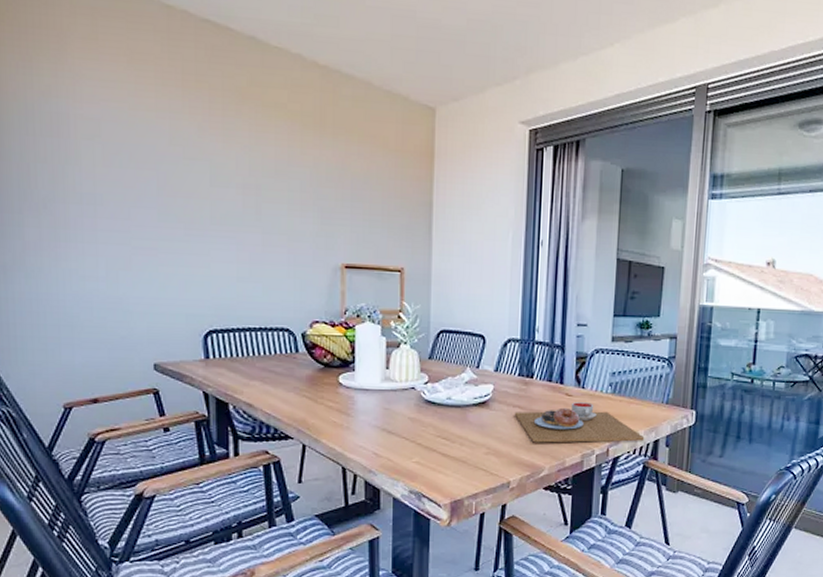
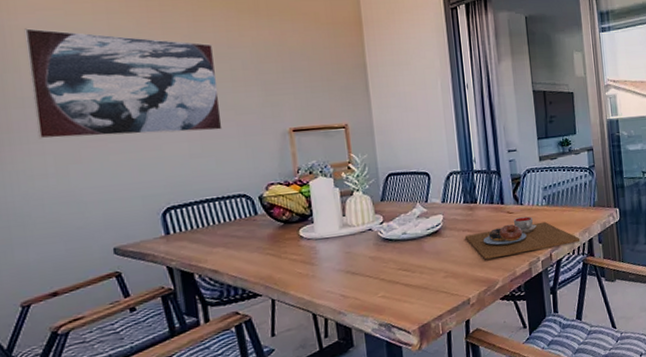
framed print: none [87,119,273,255] -> present [23,28,223,139]

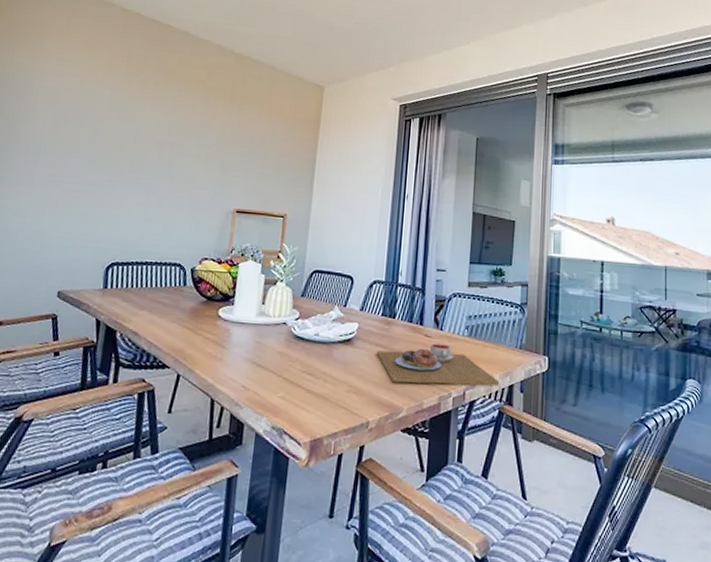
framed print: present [23,28,223,139] -> none [30,89,188,200]

